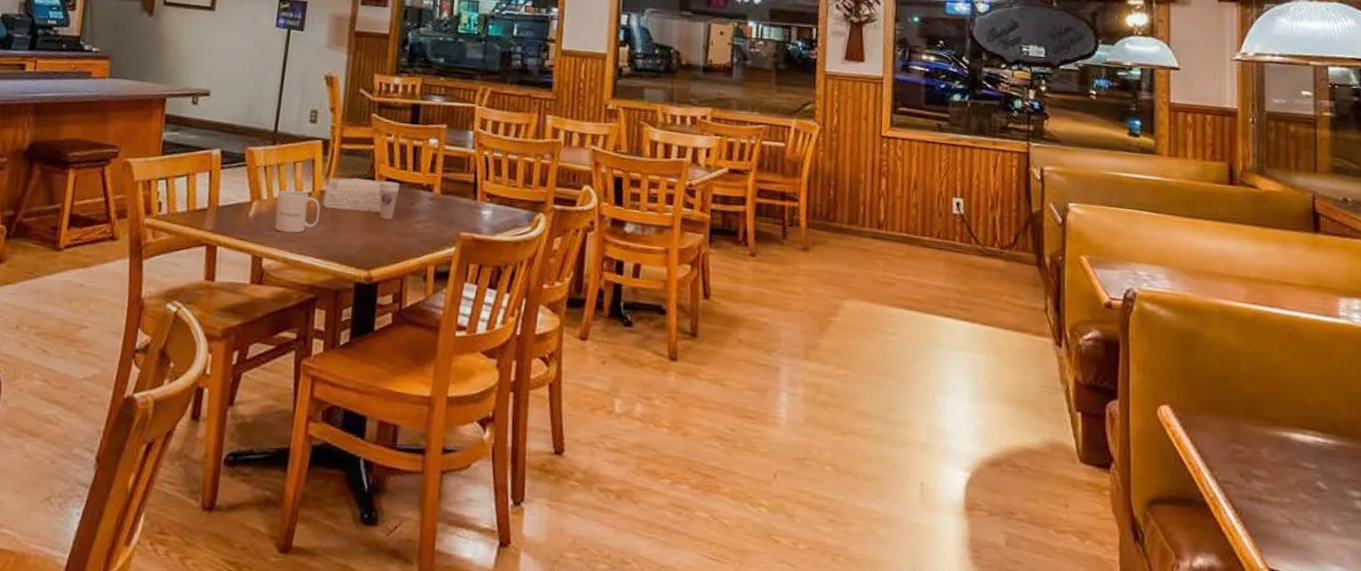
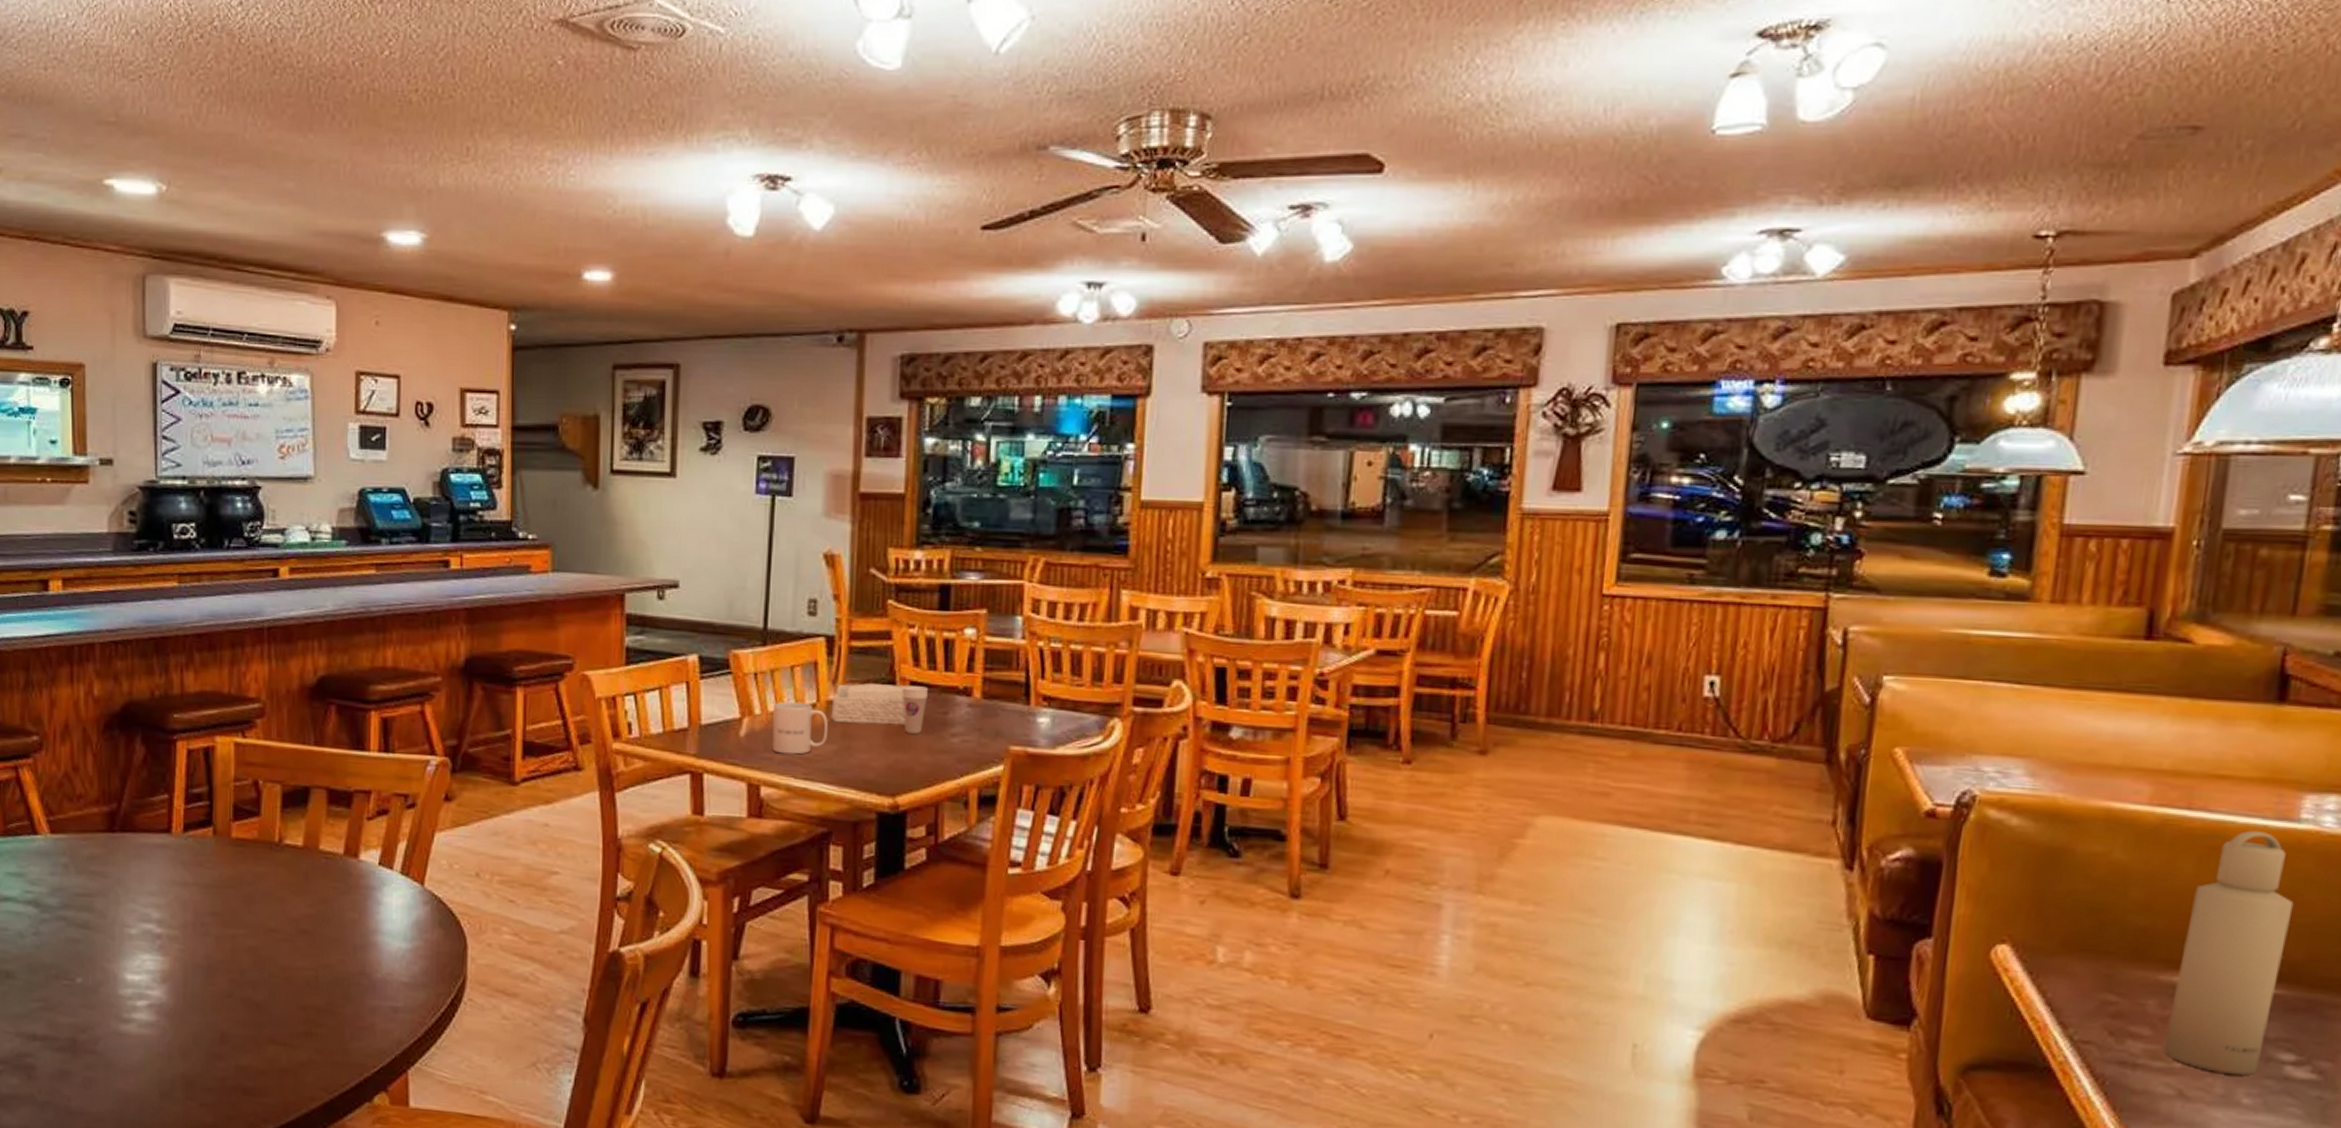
bottle: none [1276,323,1344,509] -> present [2163,830,2294,1076]

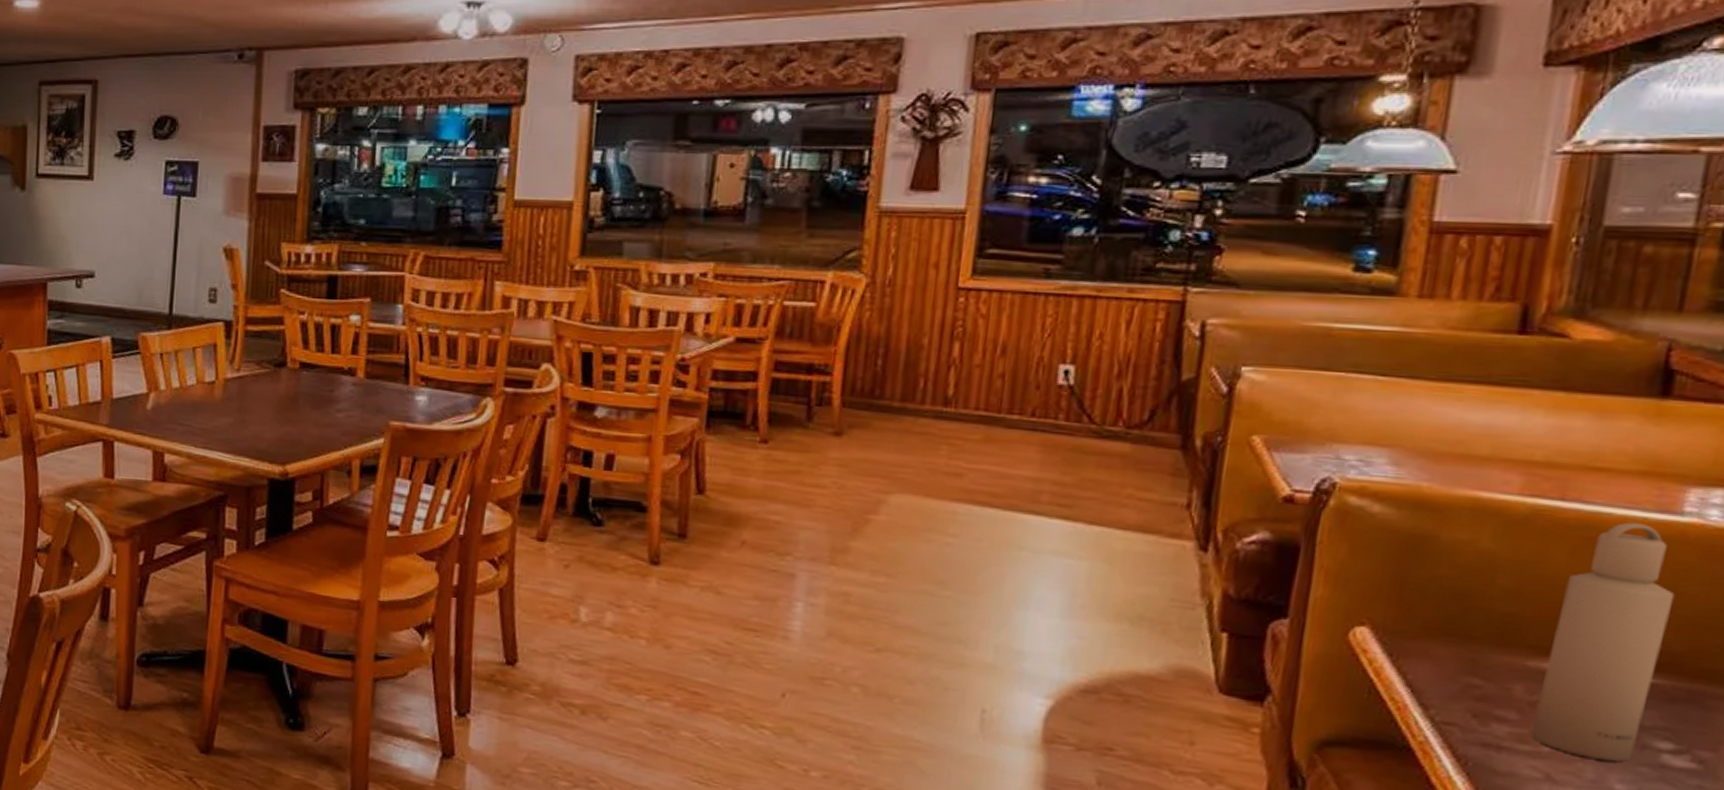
mug: present [772,701,829,755] -> none [175,378,226,426]
napkin holder: present [831,683,907,726] -> none [228,363,296,402]
cup: present [902,685,928,734] -> none [292,366,316,409]

